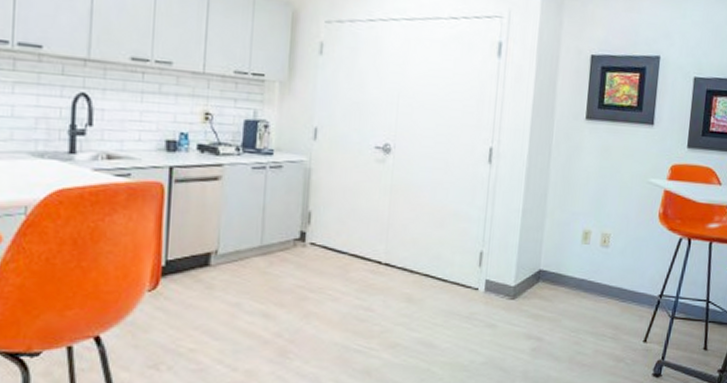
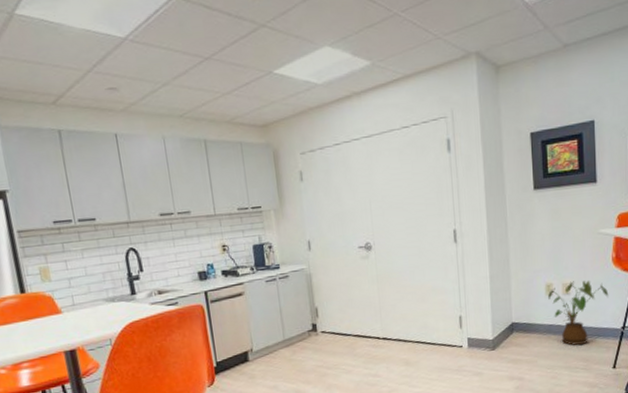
house plant: none [584,232,651,309] -> present [548,280,609,346]

